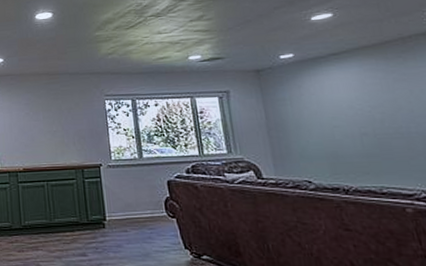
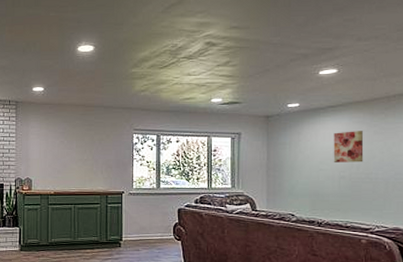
wall art: none [342,79,388,117] -> present [333,131,364,163]

